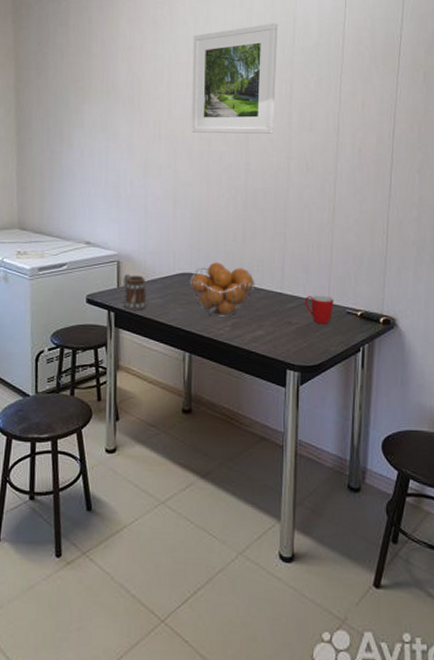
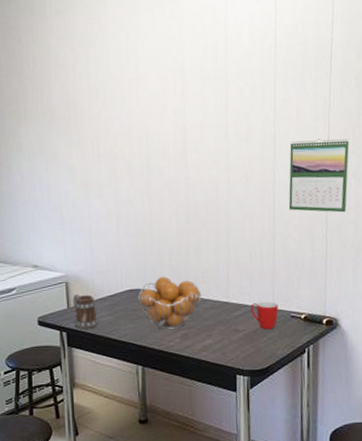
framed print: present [191,23,278,134] -> none [125,33,212,150]
calendar: none [349,133,415,209] -> present [288,139,350,213]

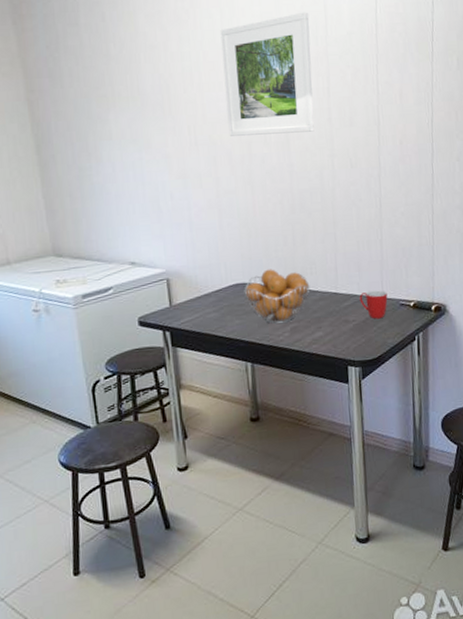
mug: present [72,294,98,329] -> none [174,290,203,328]
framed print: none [125,33,212,150] -> present [220,12,314,136]
calendar: present [288,139,350,213] -> none [394,123,453,198]

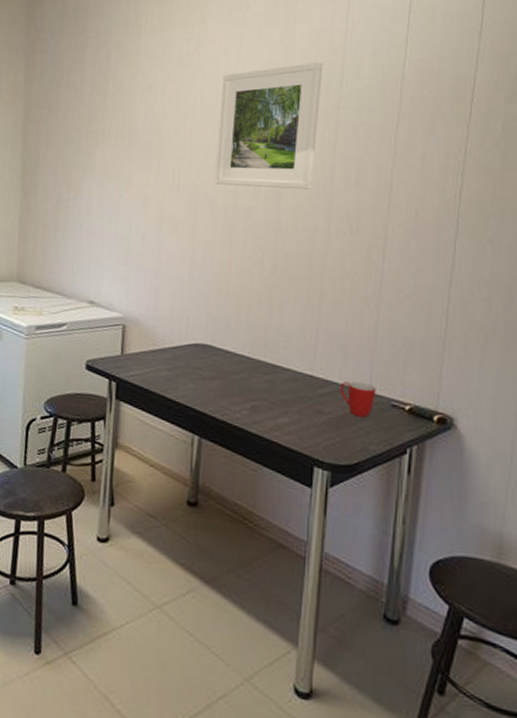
fruit basket: present [244,269,310,324] -> none [203,334,281,399]

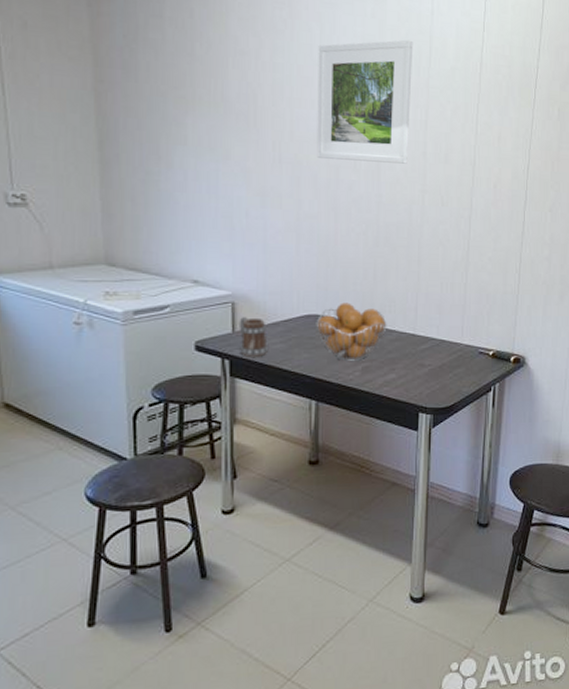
mug: none [127,340,154,383] -> present [239,317,268,357]
fruit basket: none [203,334,281,399] -> present [316,302,387,362]
mug: present [340,381,376,418] -> none [438,335,467,366]

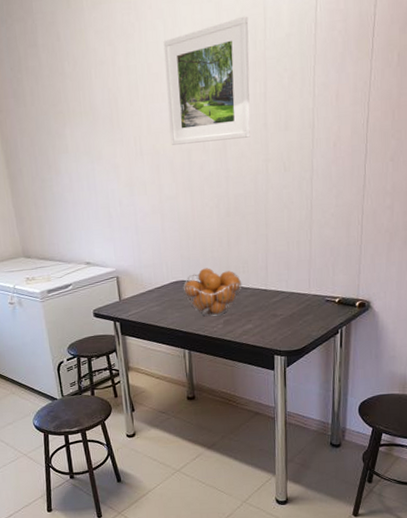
mug: present [239,317,268,357] -> none [123,287,147,319]

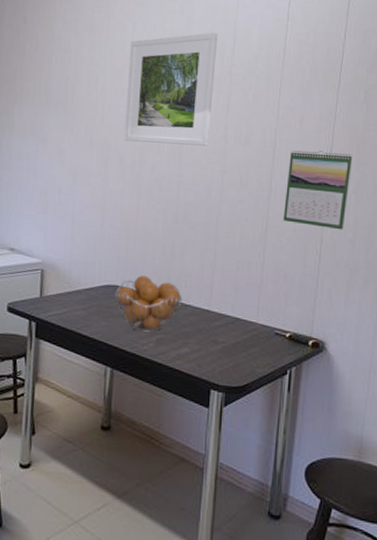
calendar: none [325,122,389,199] -> present [283,150,353,230]

